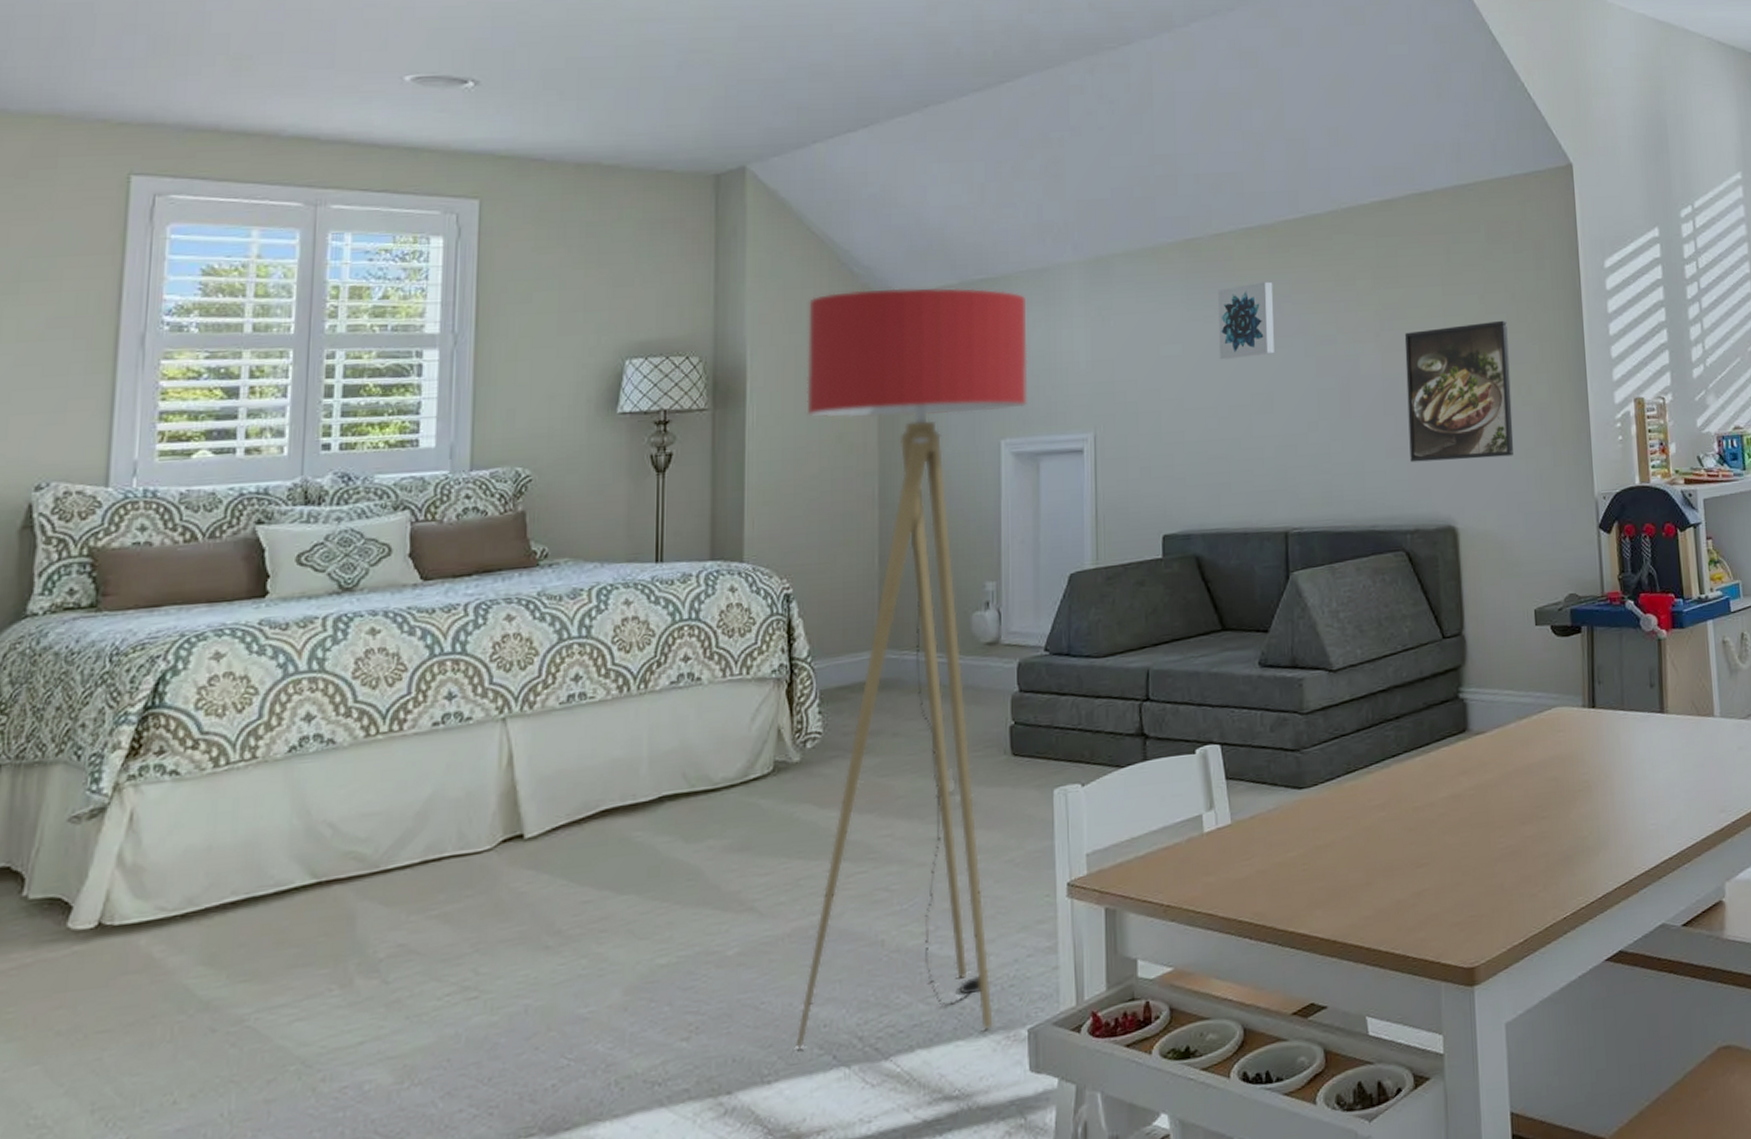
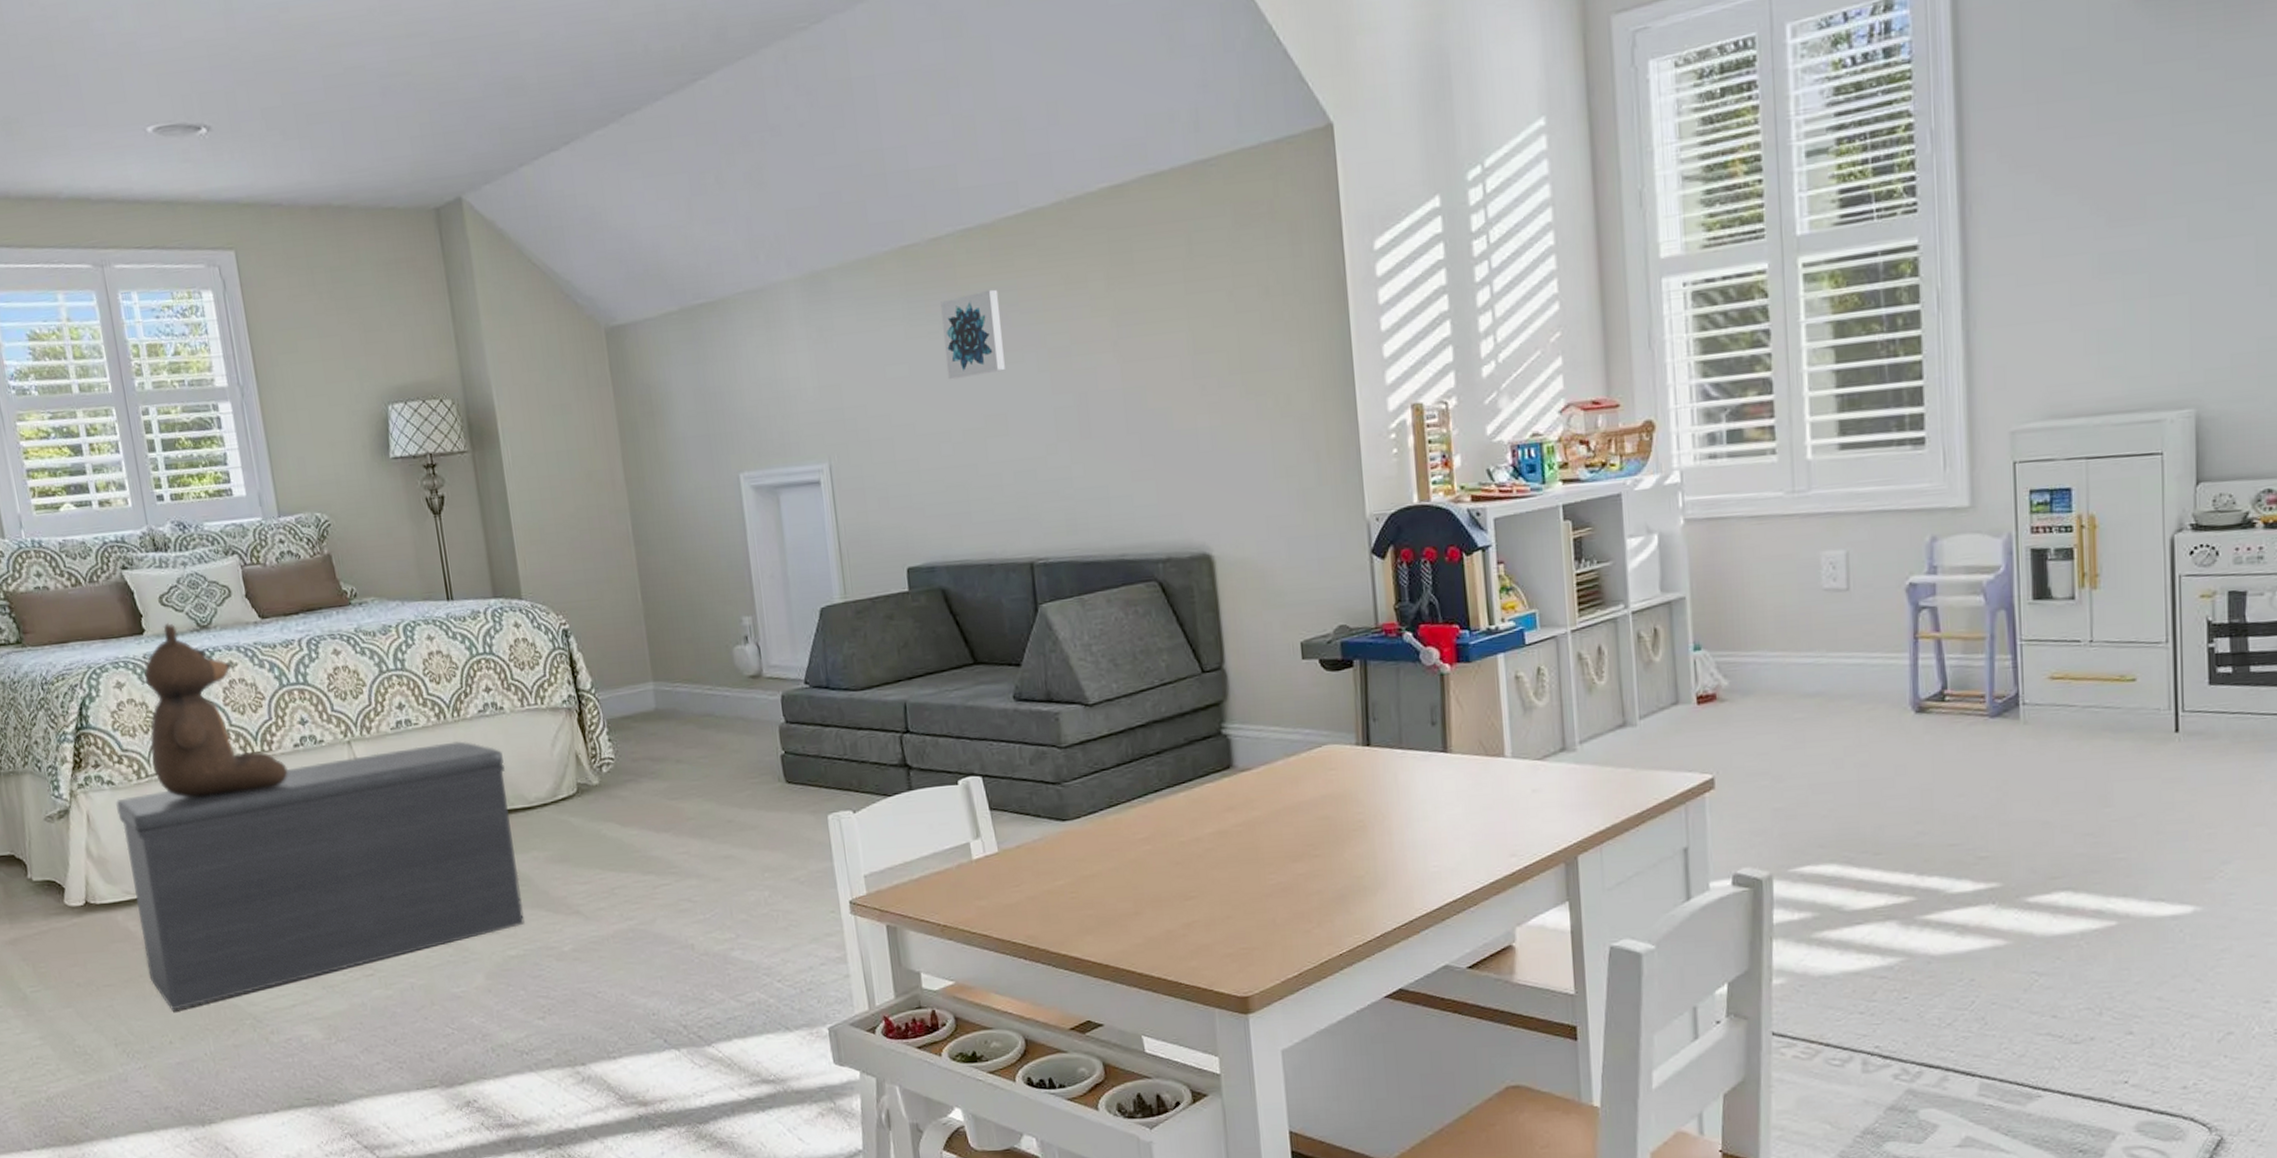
bench: none [165,716,692,1060] -> present [116,741,525,1011]
teddy bear: none [239,585,418,789] -> present [143,623,288,798]
floor lamp: present [796,287,1028,1049] -> none [541,314,797,1032]
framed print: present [1404,320,1514,463] -> none [1145,319,1273,485]

